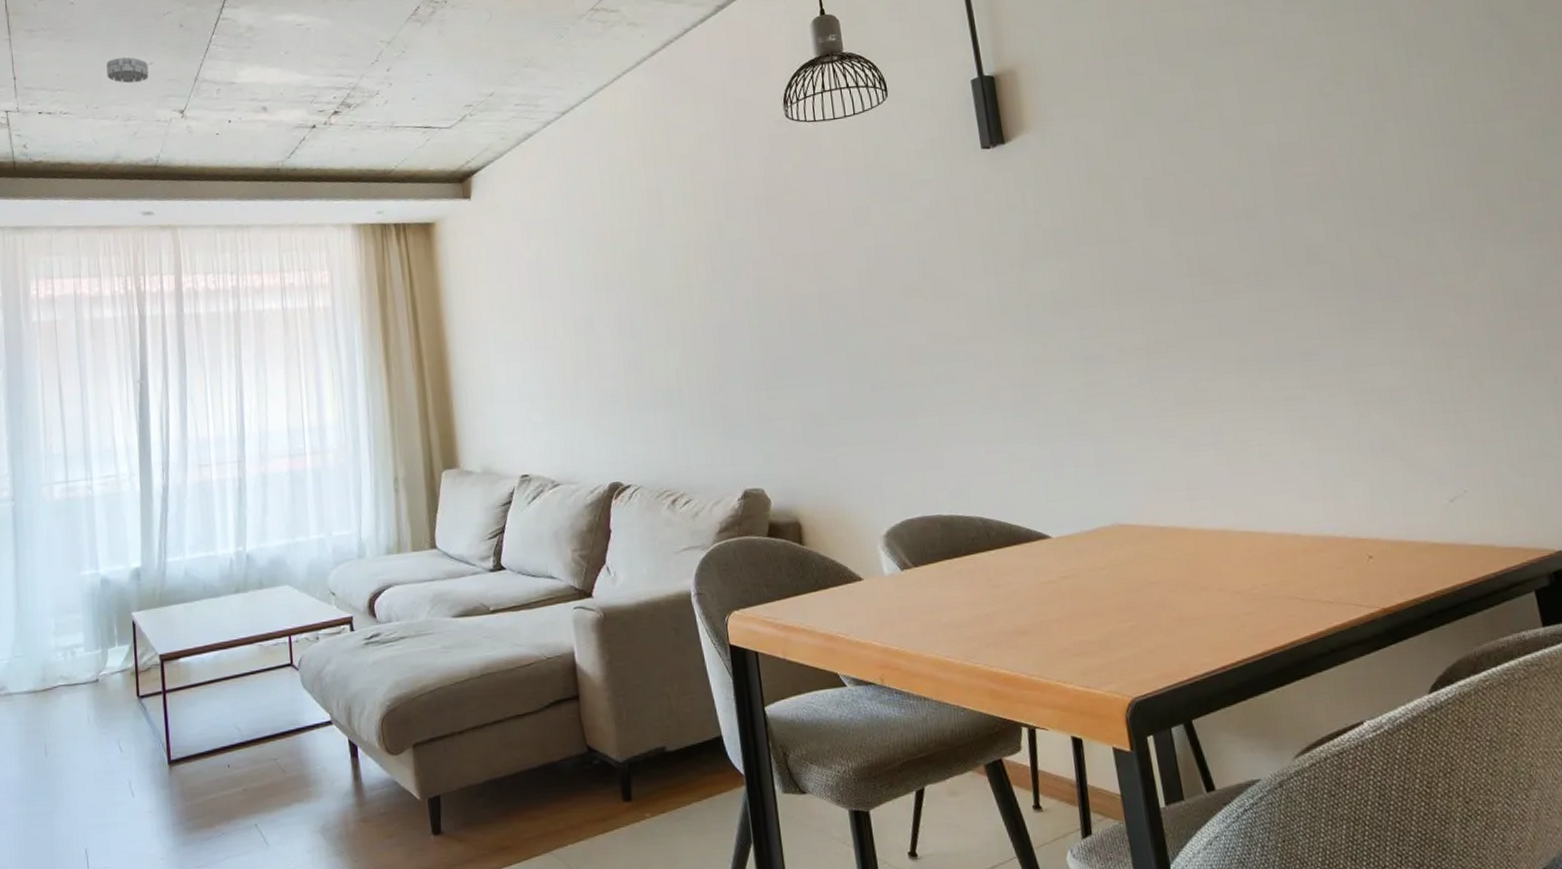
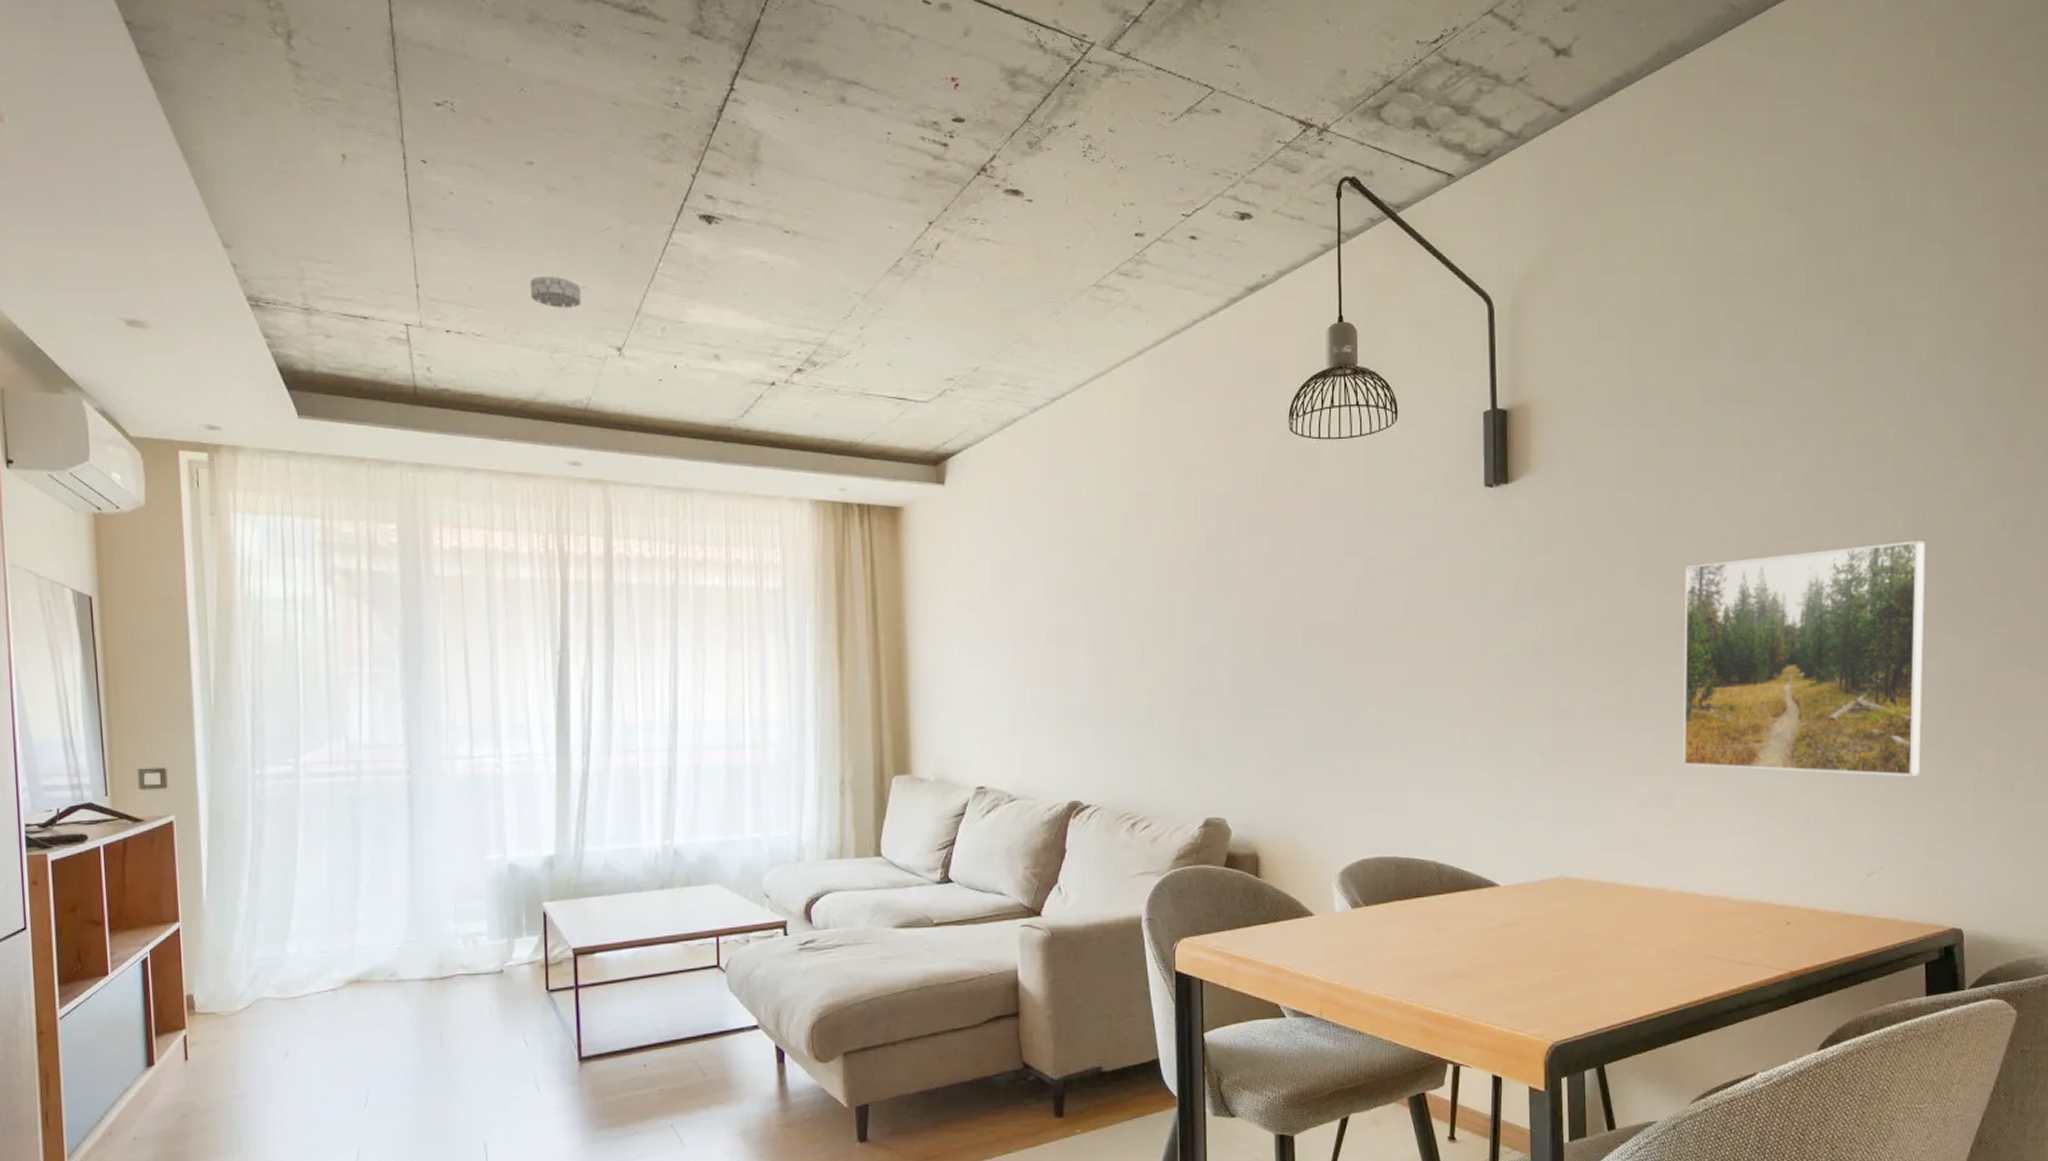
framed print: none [1197,155,1489,402] -> present [1682,540,1926,776]

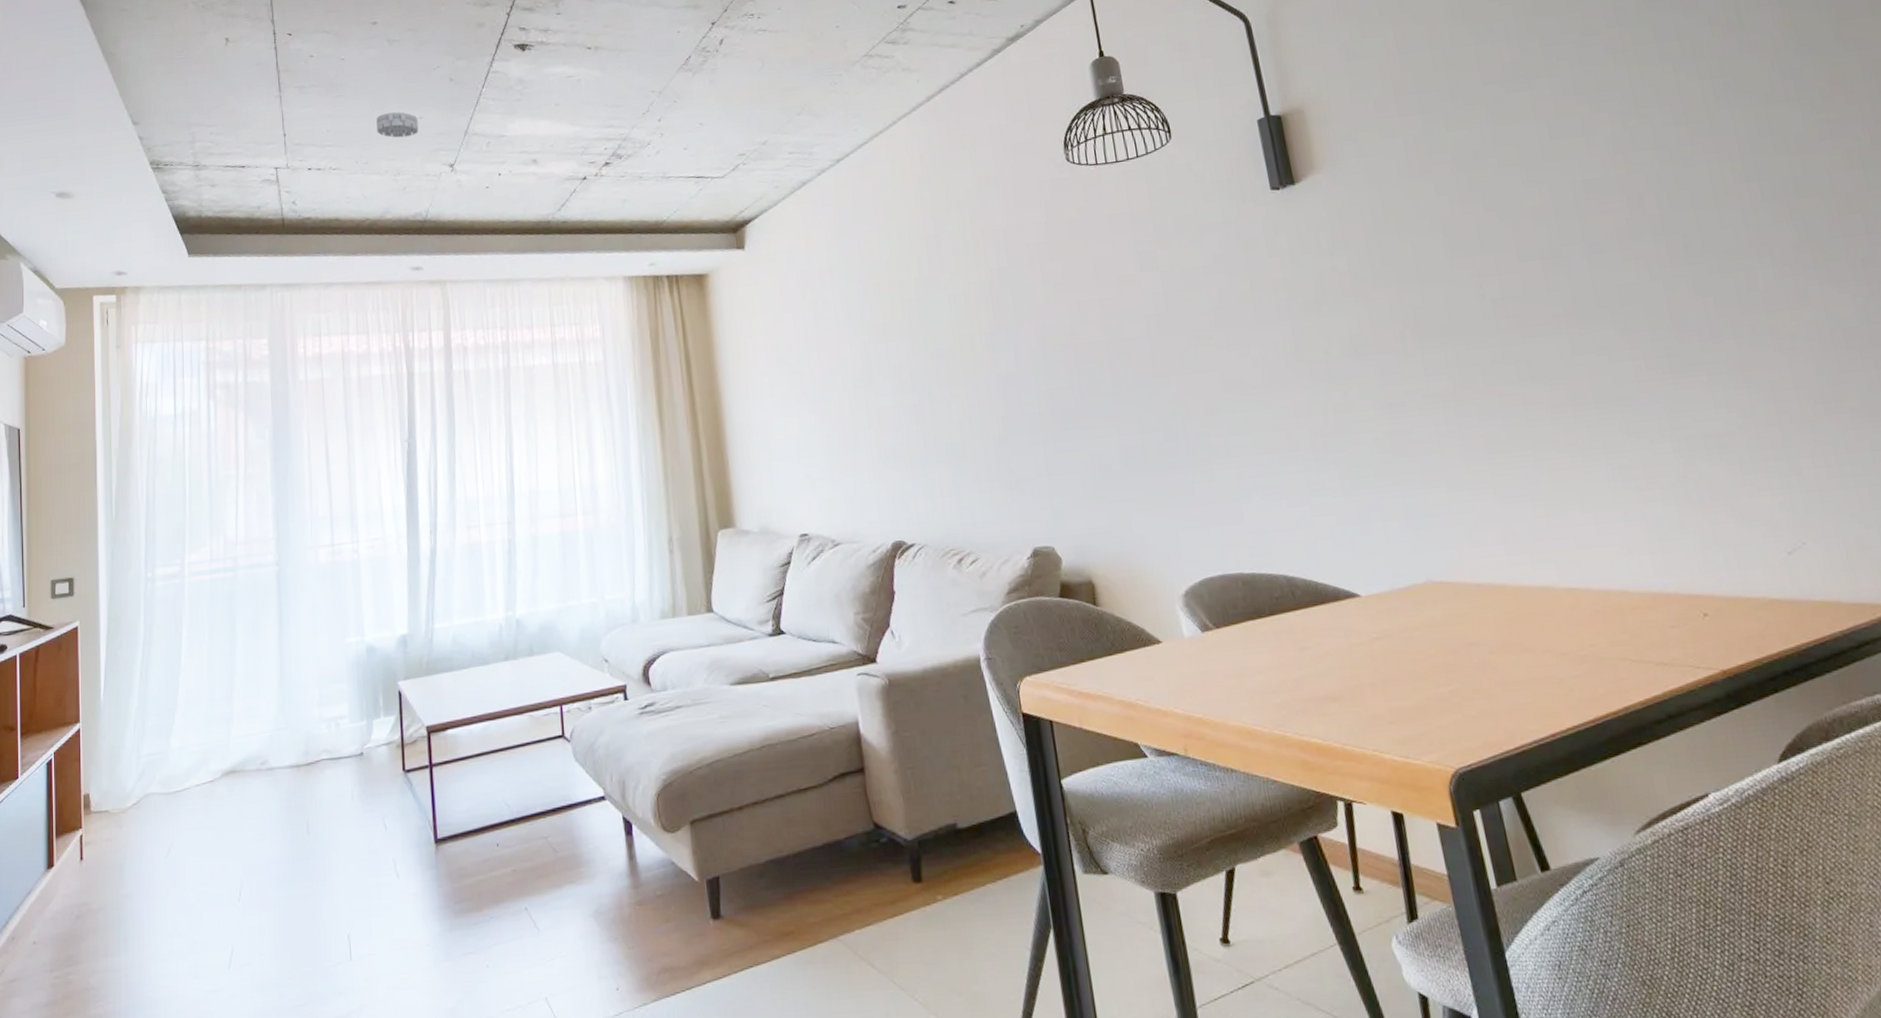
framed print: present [1682,540,1926,776] -> none [1500,189,1823,450]

